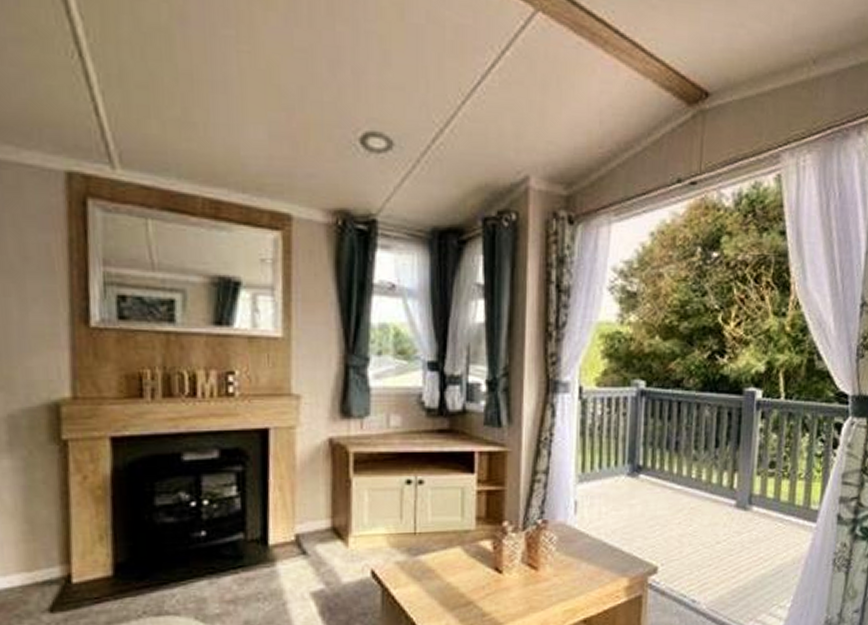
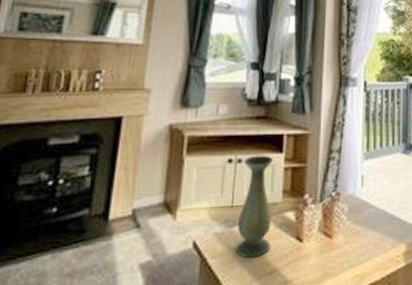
vase: none [422,476,463,589] -> present [236,155,273,258]

